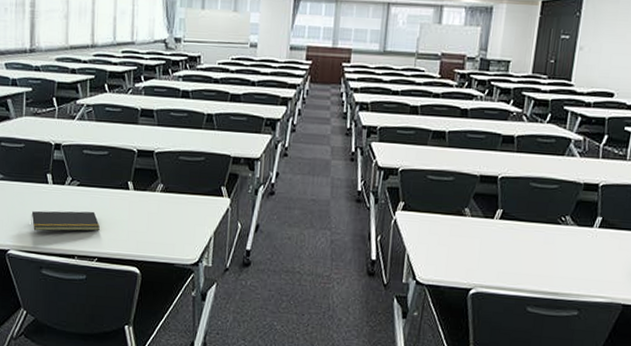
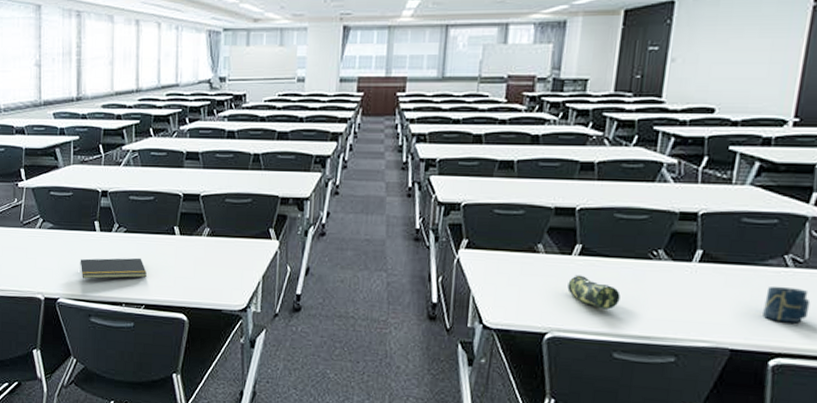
pencil case: none [490,236,534,268] -> present [567,274,621,310]

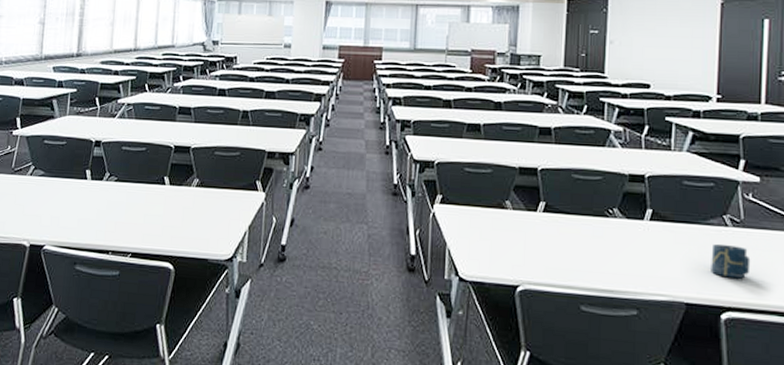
notepad: present [80,258,147,279] -> none [68,206,135,227]
pencil case: present [567,274,621,310] -> none [535,230,583,264]

